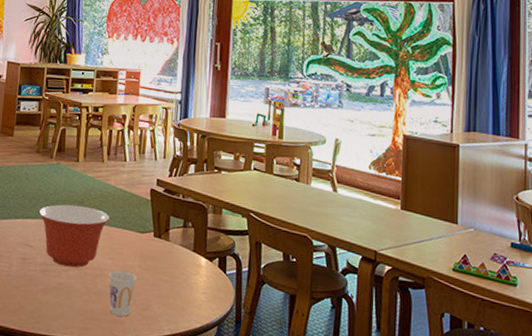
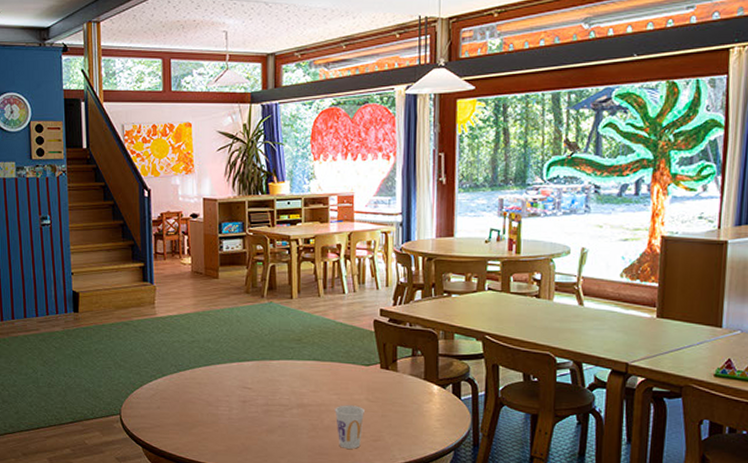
mixing bowl: present [38,204,110,268] -> none [254,343,331,406]

